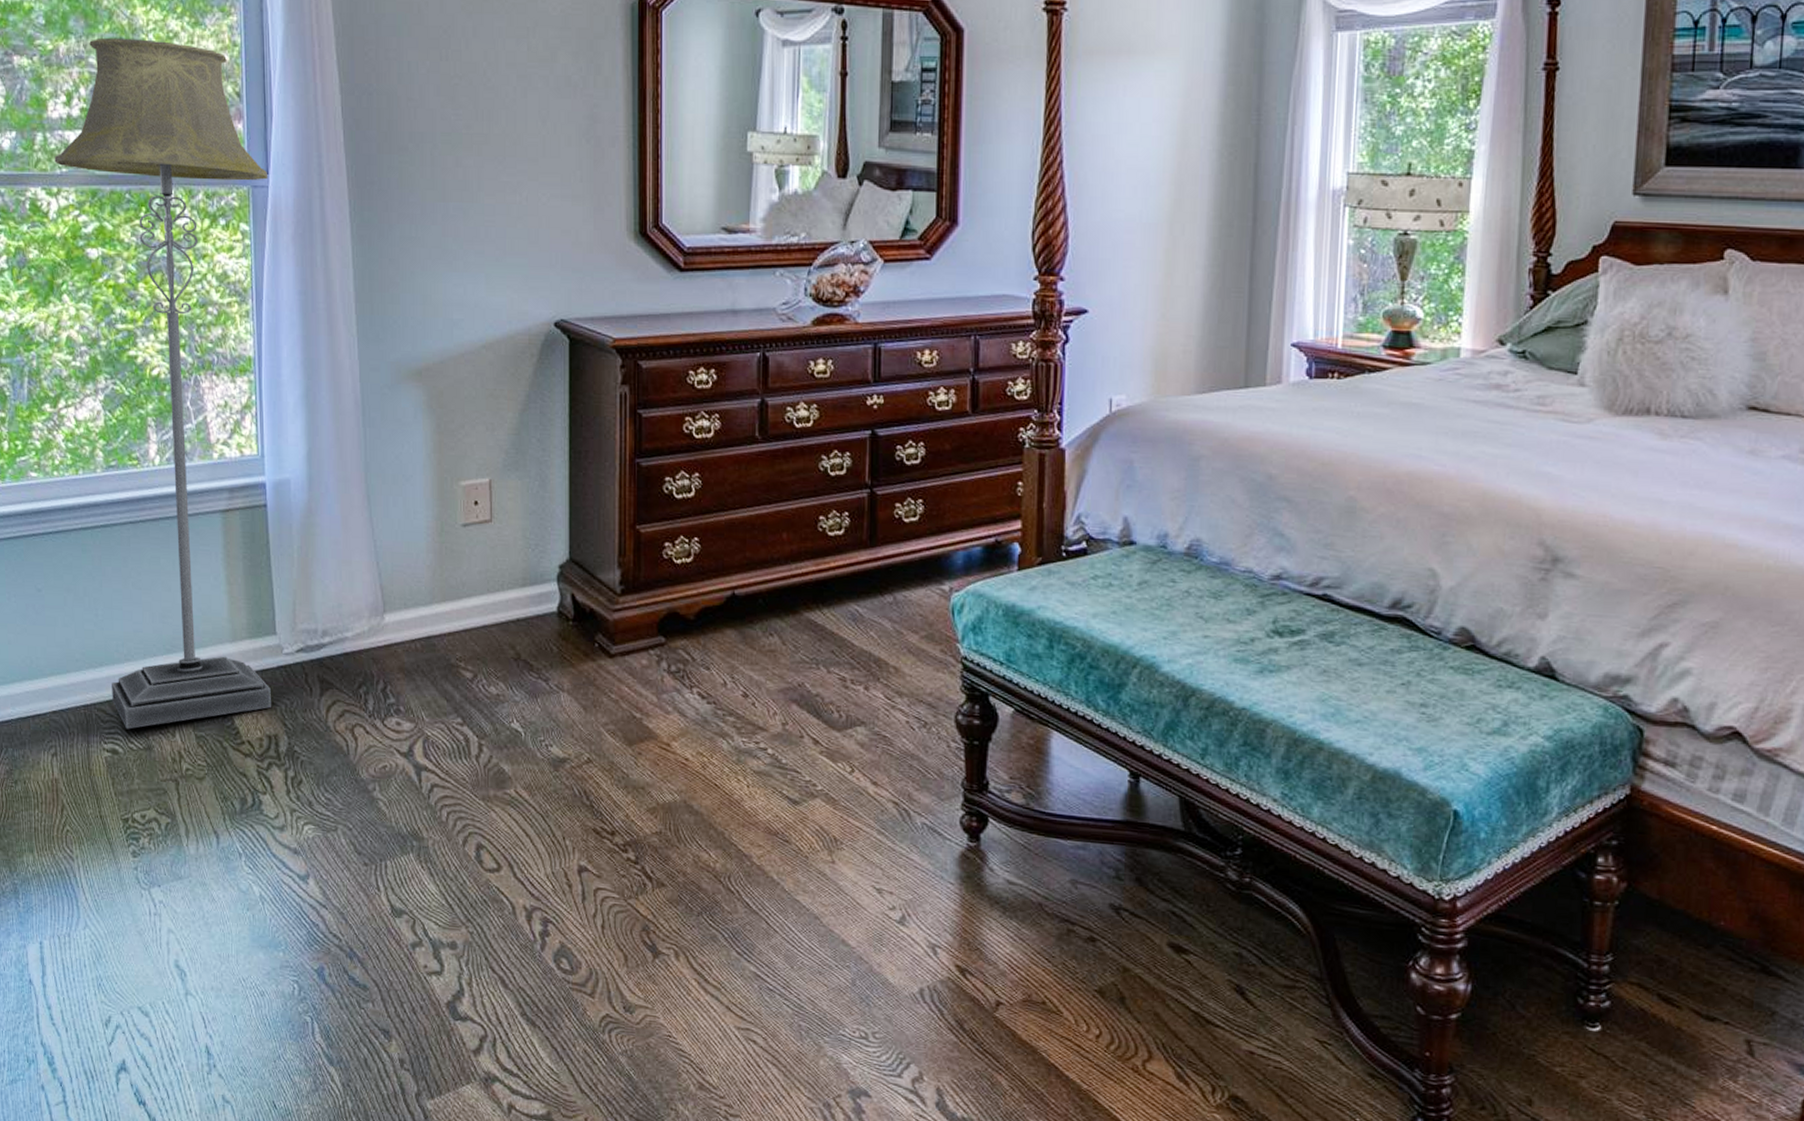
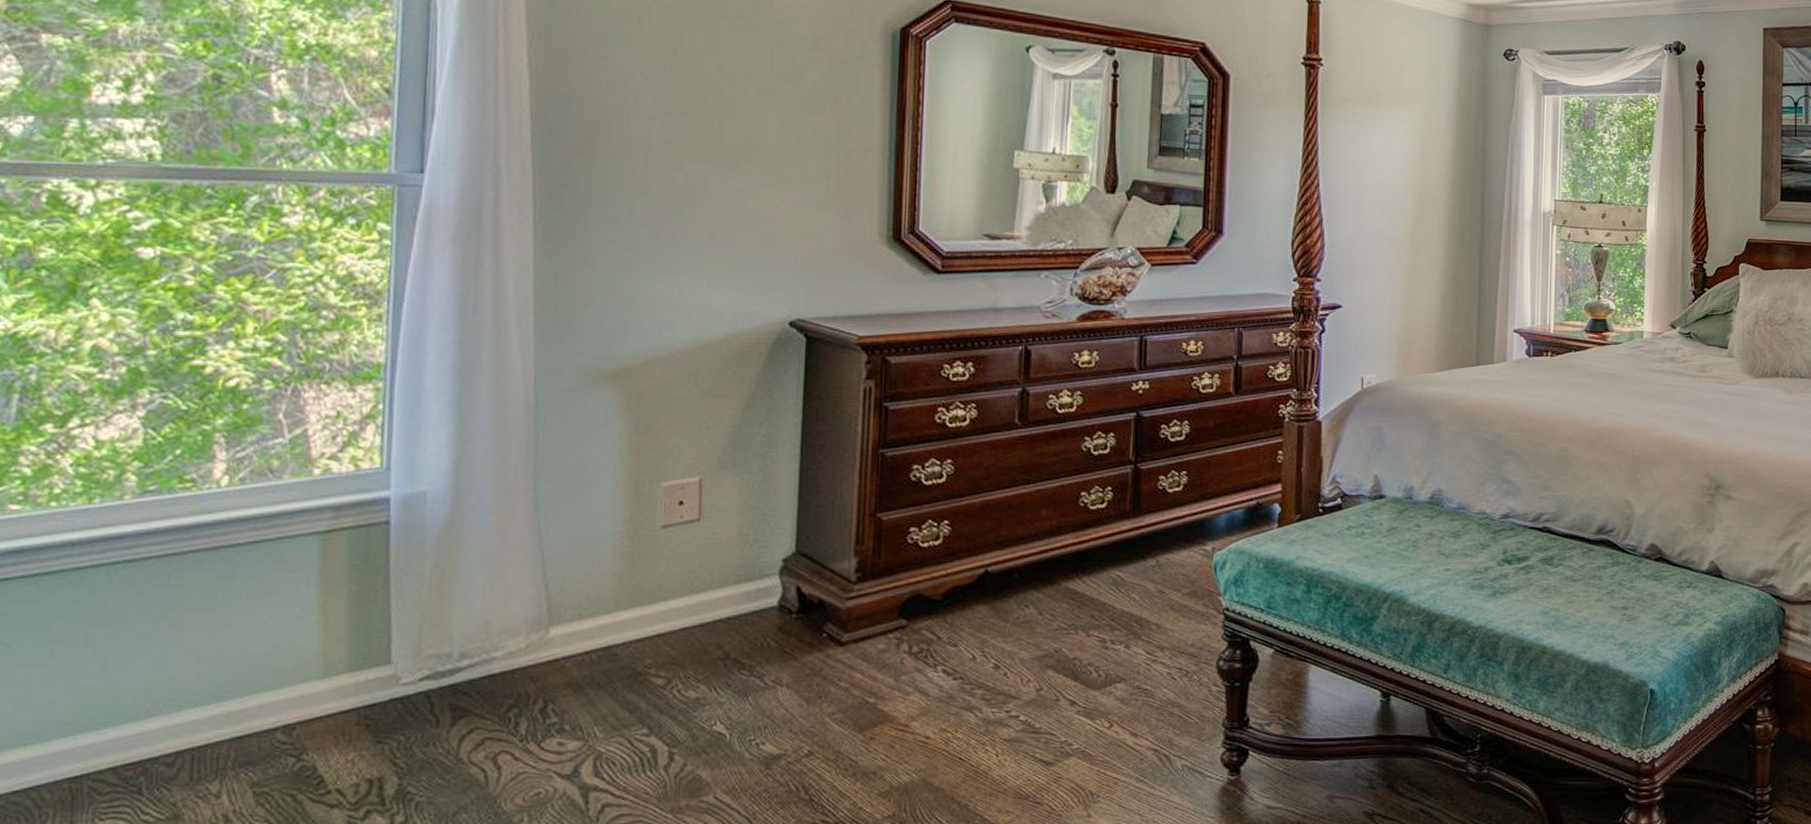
floor lamp: present [54,37,271,730] -> none [95,22,423,799]

